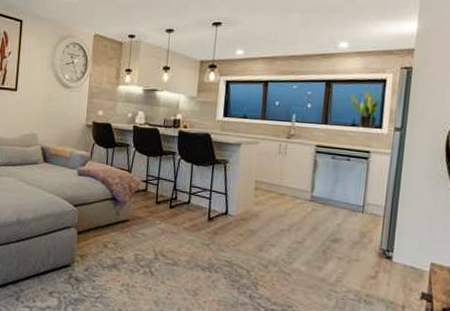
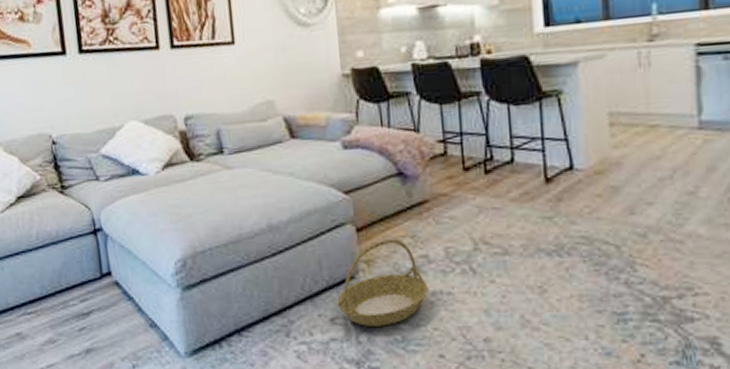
basket: none [56,242,120,303] -> present [337,238,429,326]

